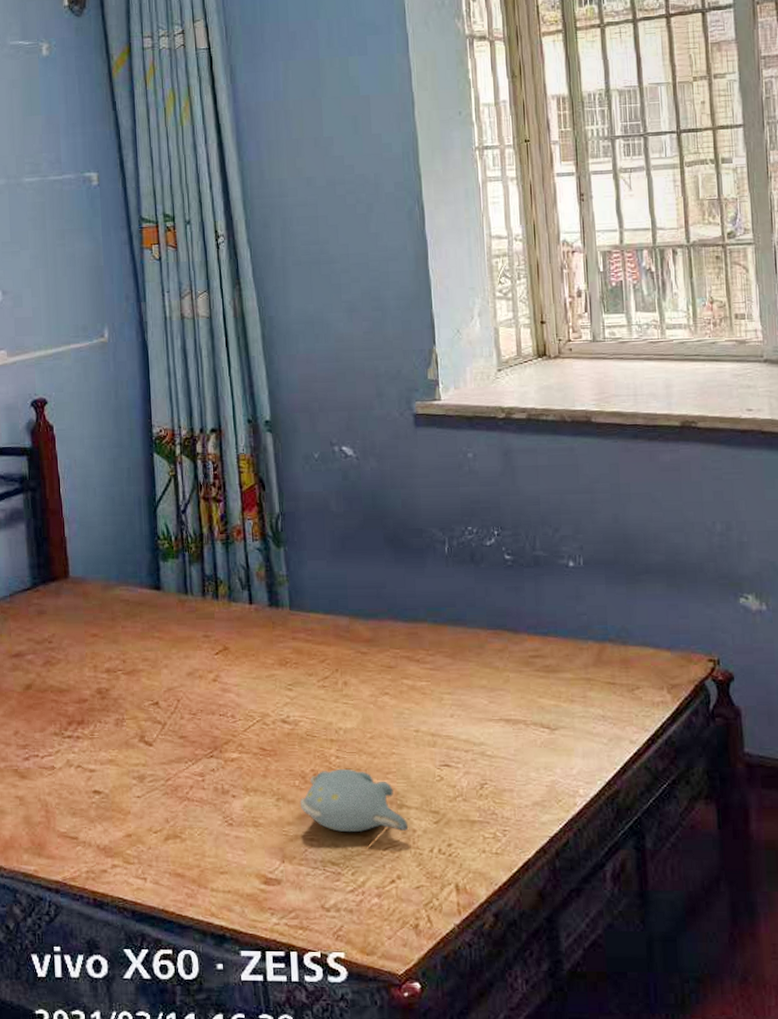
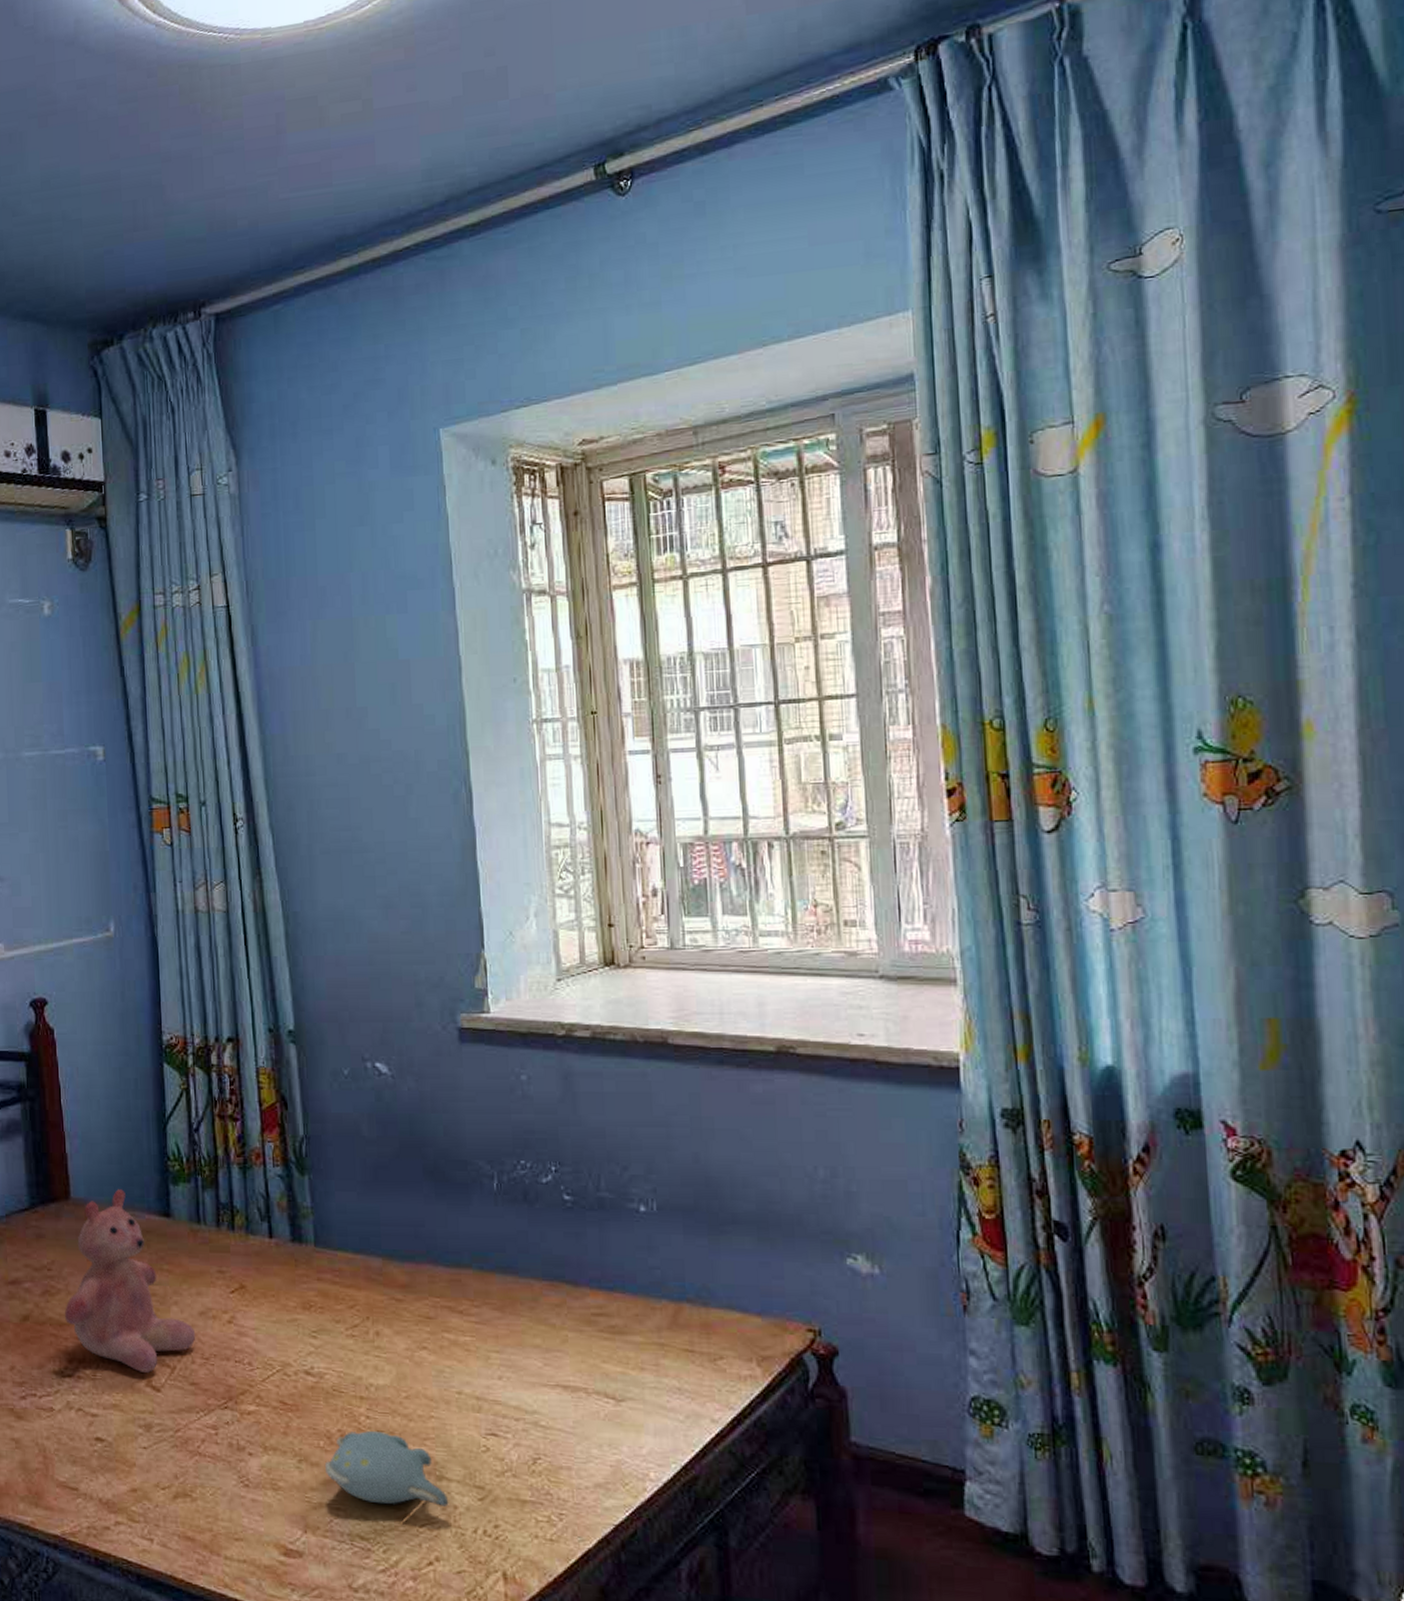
teddy bear: none [64,567,184,731] -> present [64,1189,196,1374]

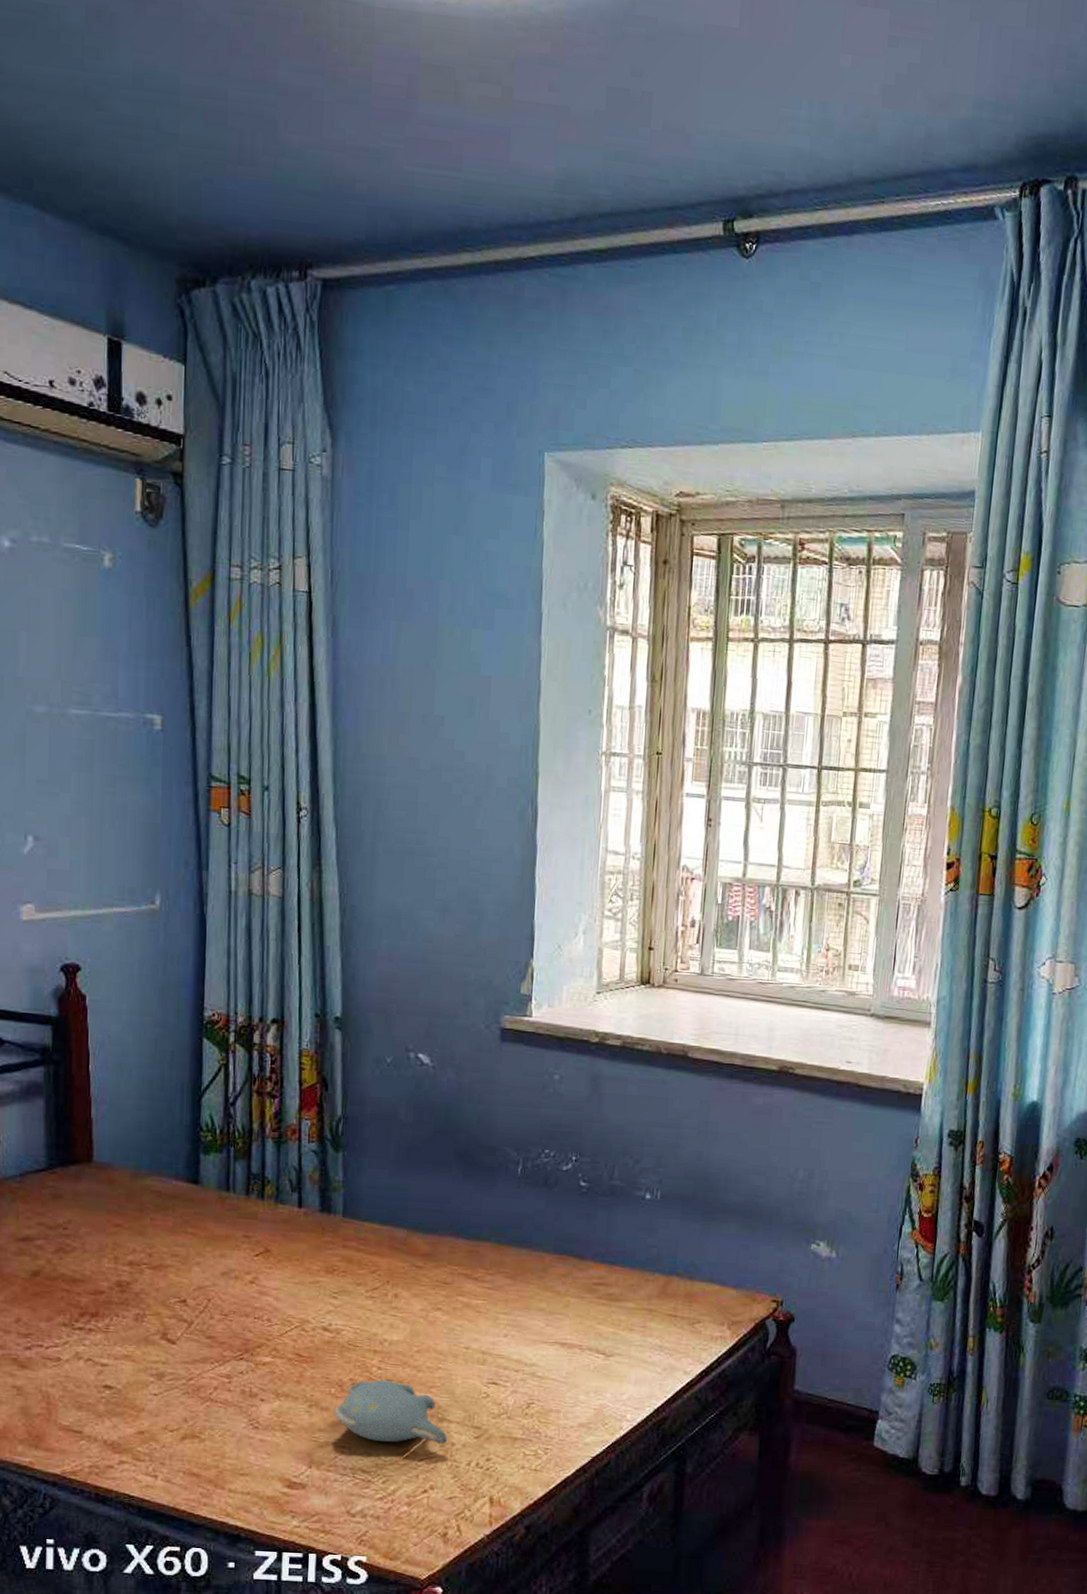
teddy bear: present [64,1189,196,1374] -> none [78,1155,216,1328]

